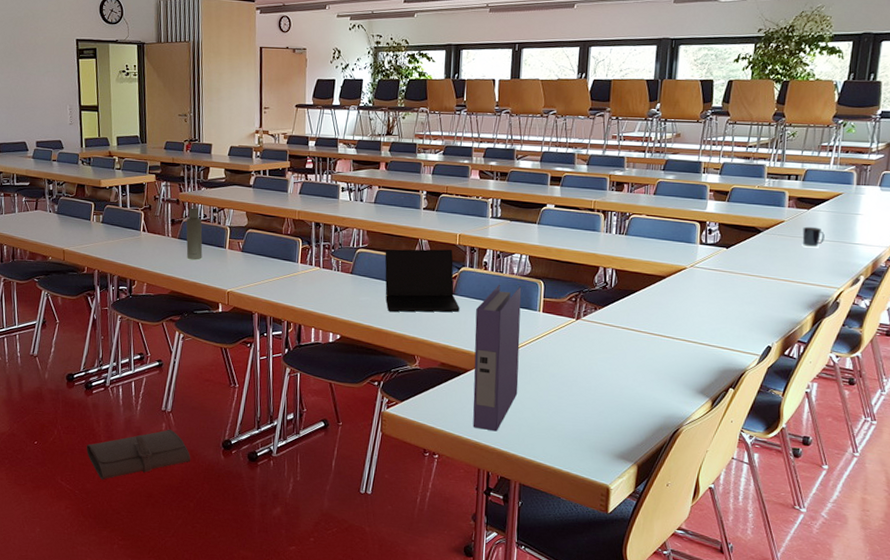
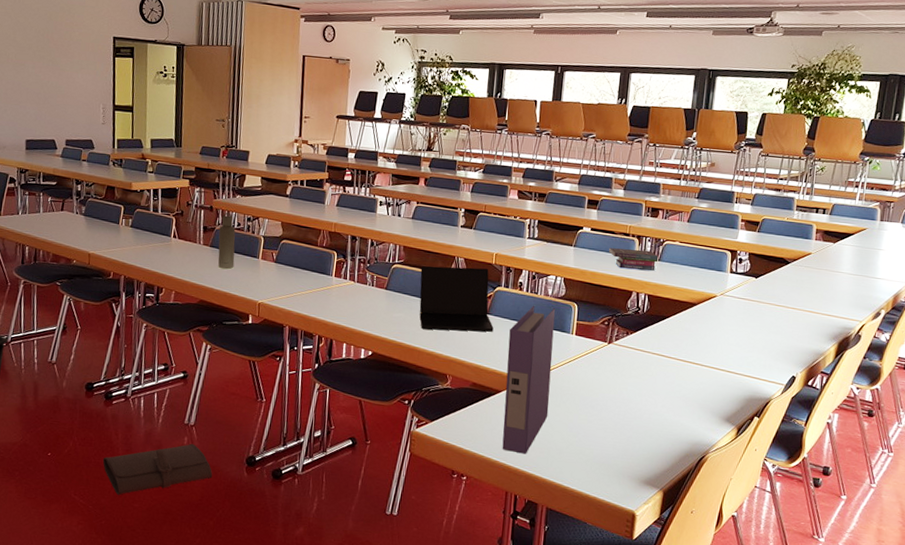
books: none [573,224,625,246] -> present [608,248,659,272]
mug: present [802,226,825,248] -> none [827,259,849,281]

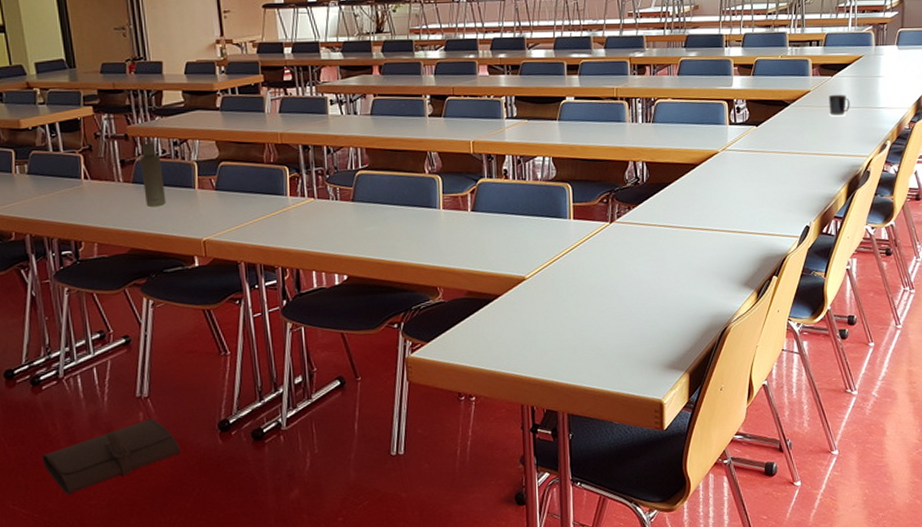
laptop: present [419,266,494,332] -> none [389,159,482,240]
binder: present [502,305,556,454] -> none [500,193,556,361]
books: present [608,248,659,272] -> none [596,113,652,137]
mug: none [827,259,849,281] -> present [828,94,850,117]

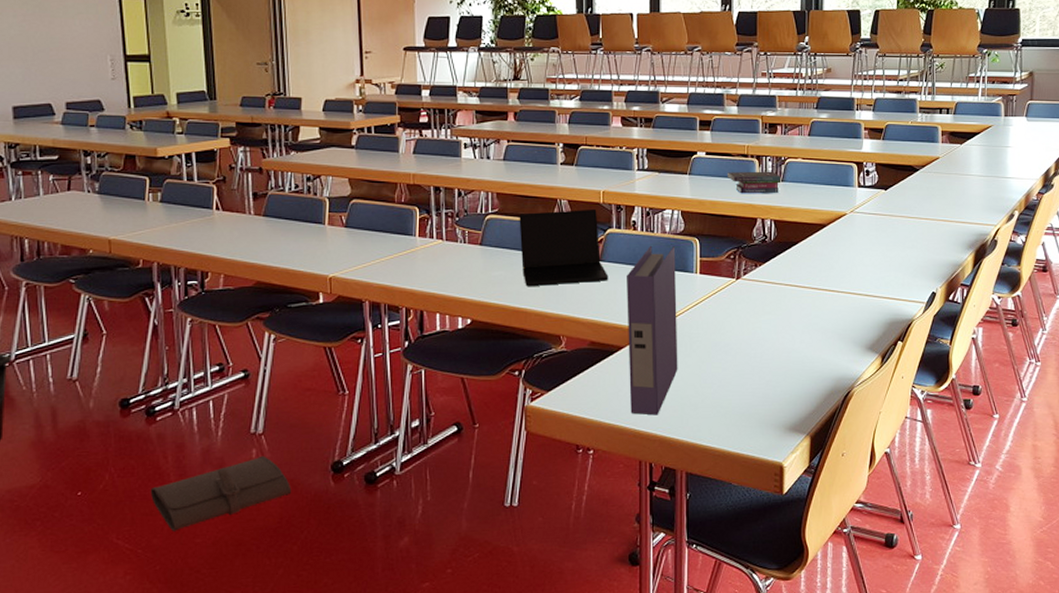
bottle: present [140,140,166,208] -> none [273,174,295,242]
laptop: none [389,159,482,240] -> present [519,208,608,286]
binder: none [500,193,556,361] -> present [627,245,678,416]
books: none [596,113,652,137] -> present [726,171,781,194]
mug: present [828,94,850,117] -> none [957,162,979,184]

